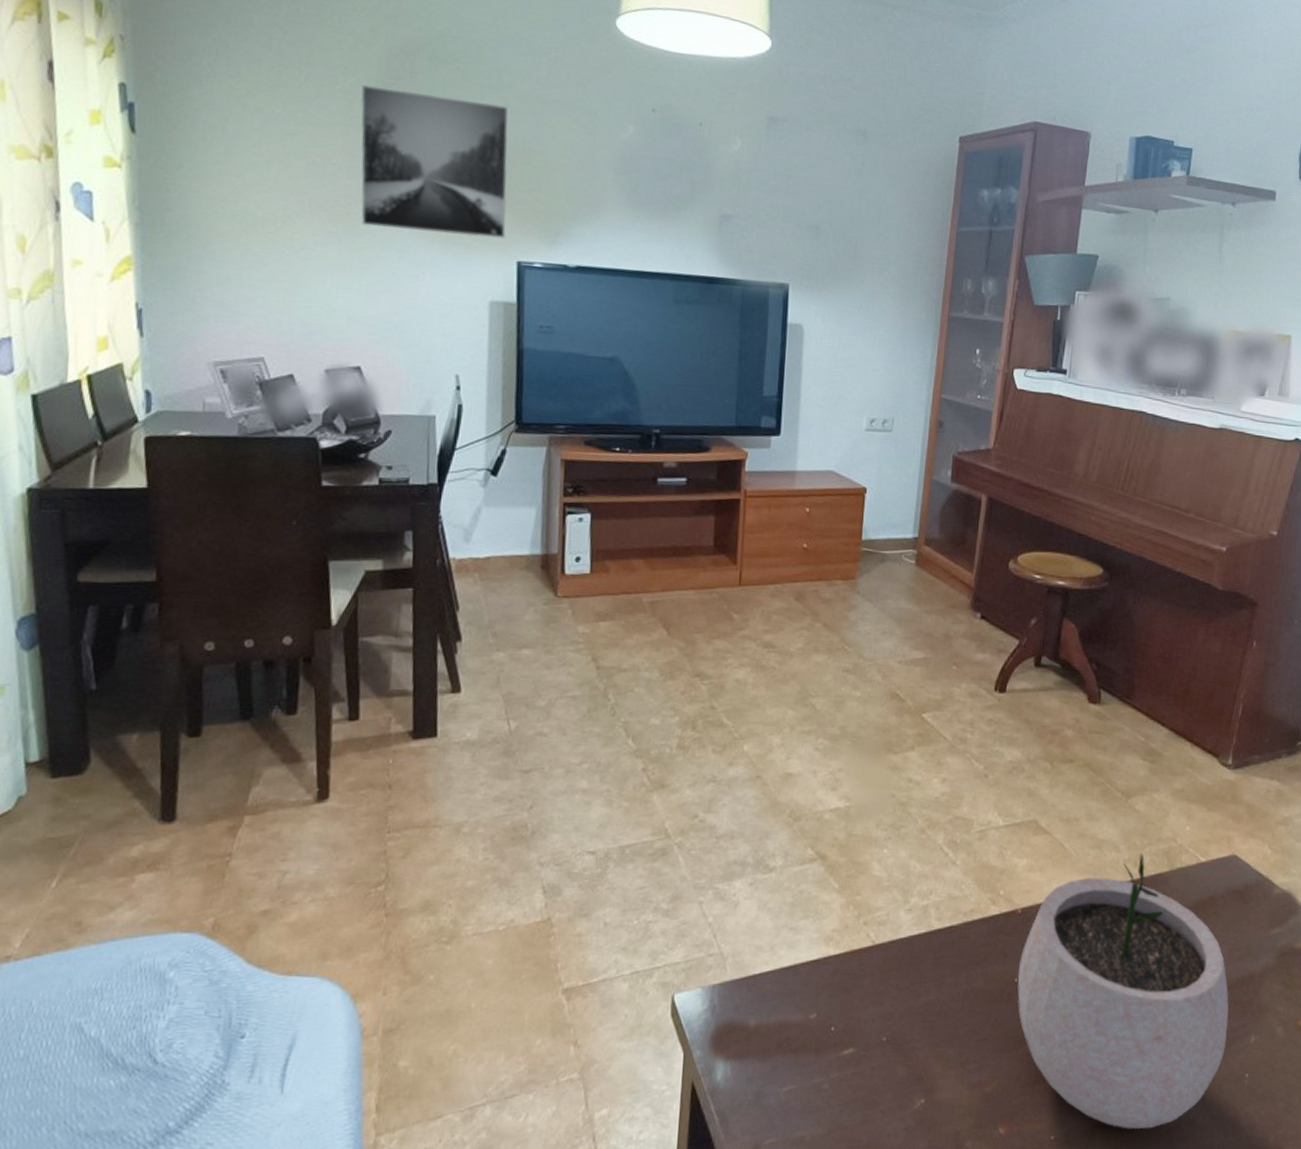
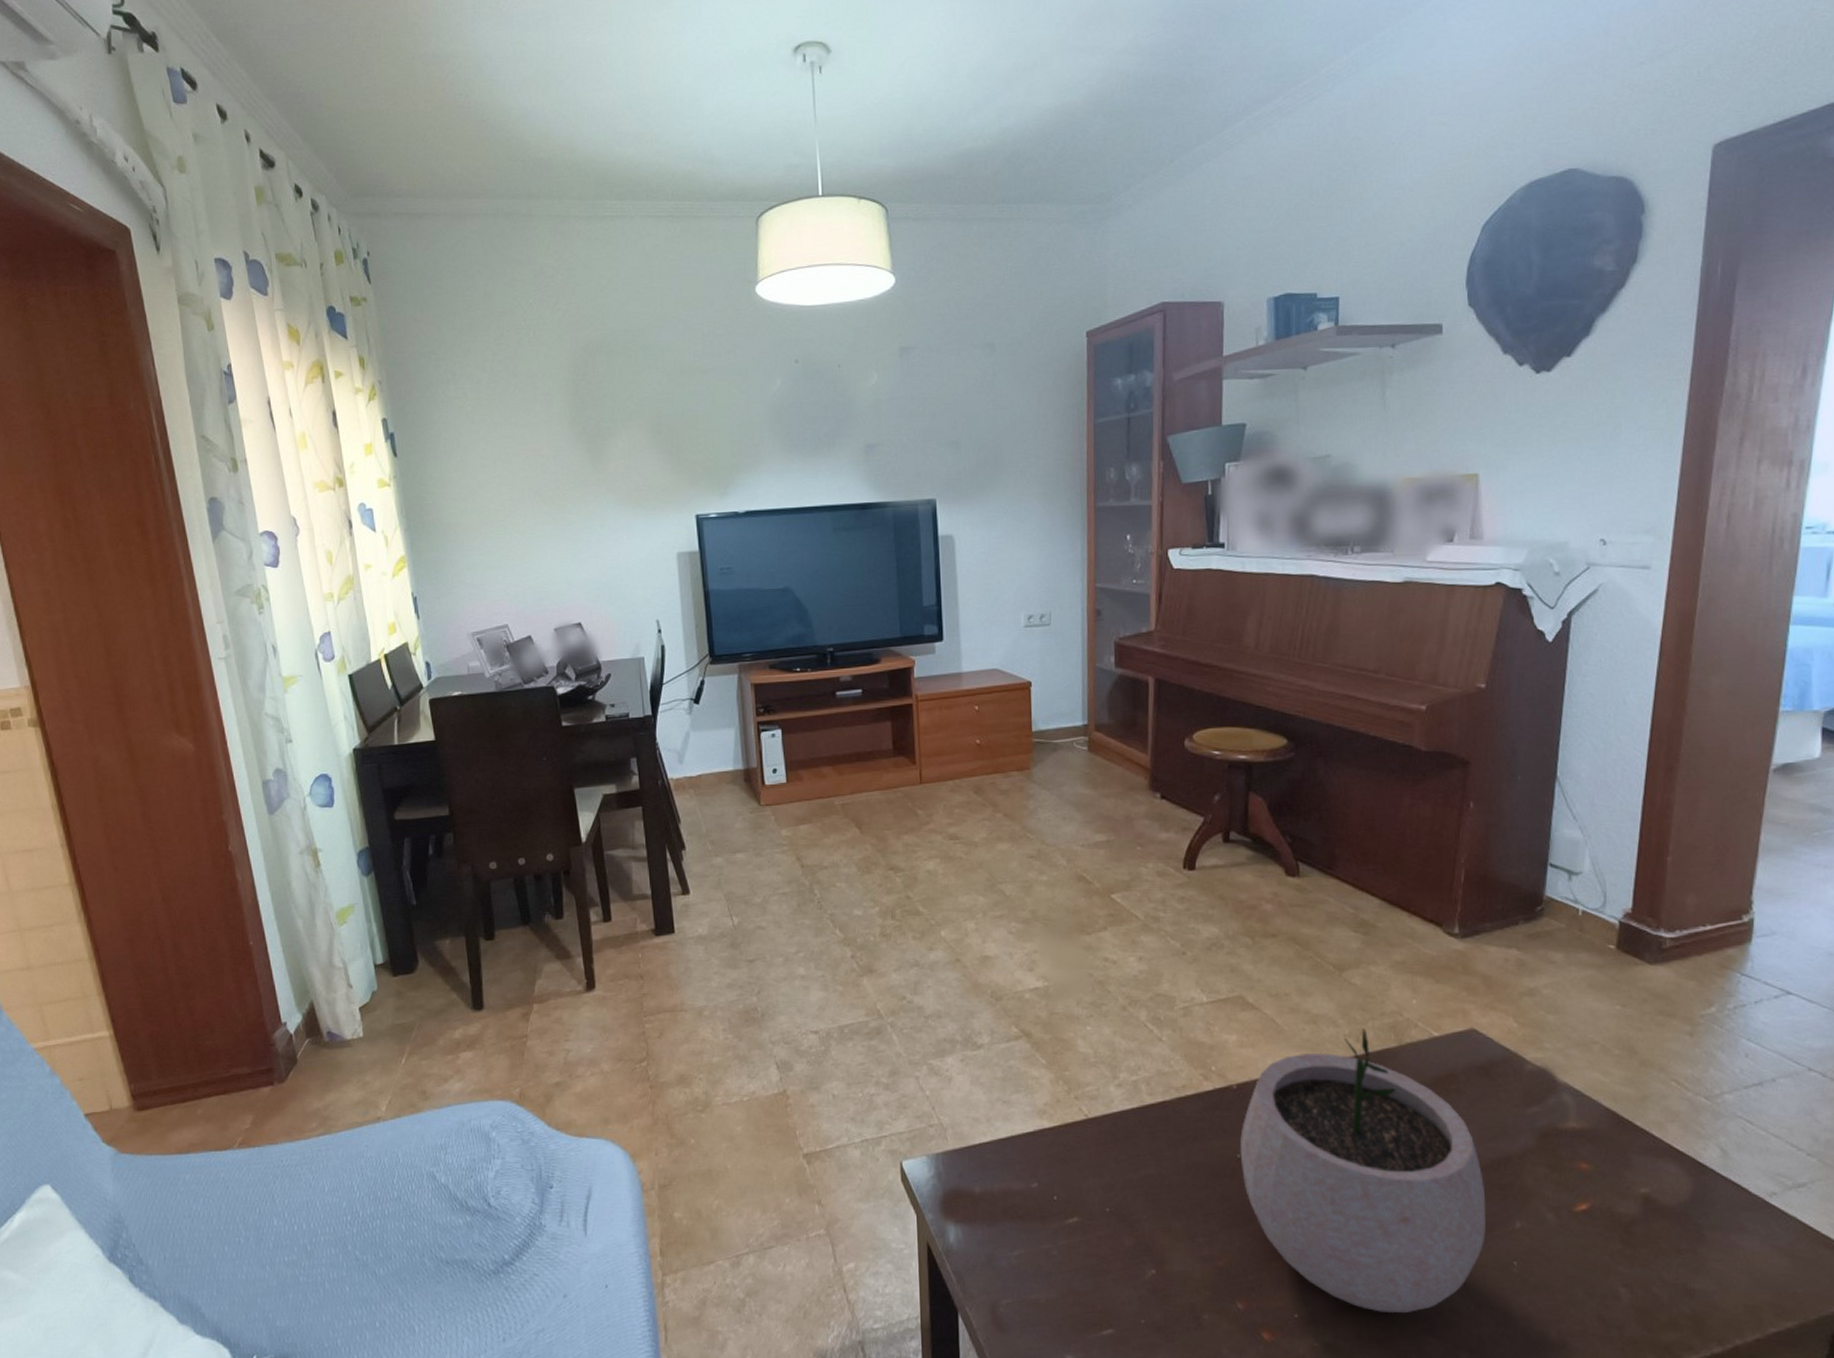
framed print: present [361,85,508,239] -> none [556,381,684,504]

